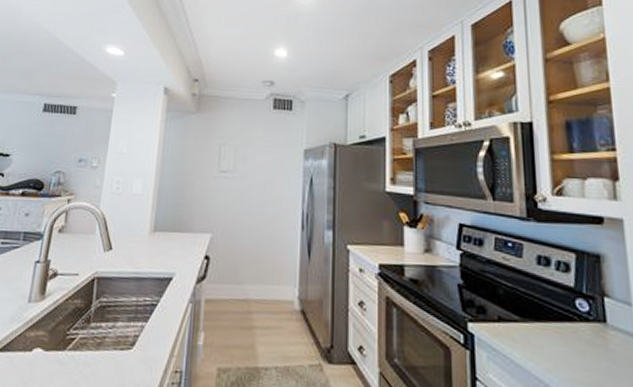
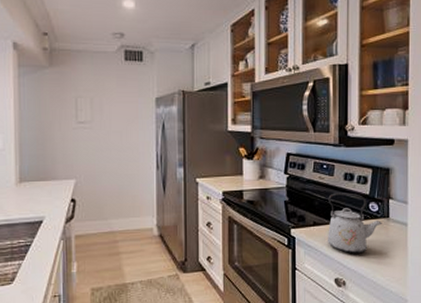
kettle: none [517,280,598,369] -> present [328,192,383,254]

